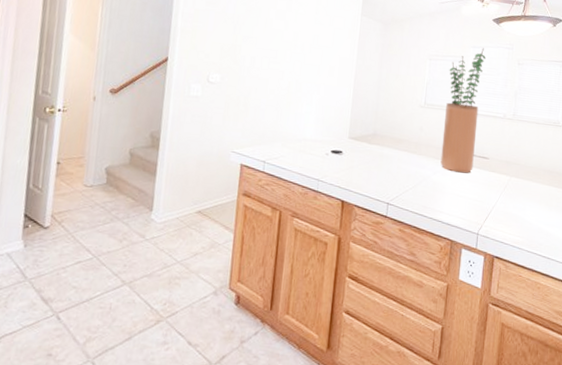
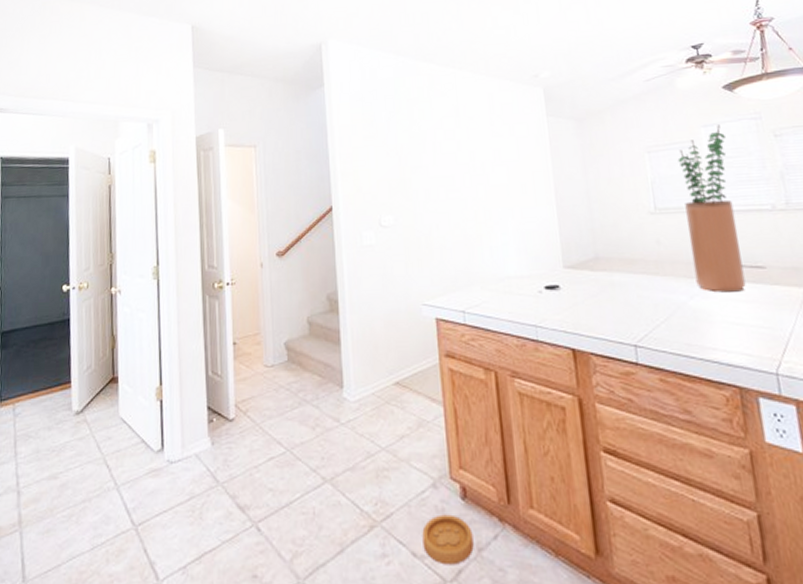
pet bowl: none [198,315,239,352] -> present [422,514,474,565]

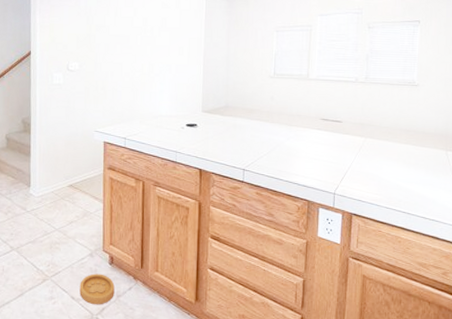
vase: present [677,125,746,293] -> none [293,15,334,137]

